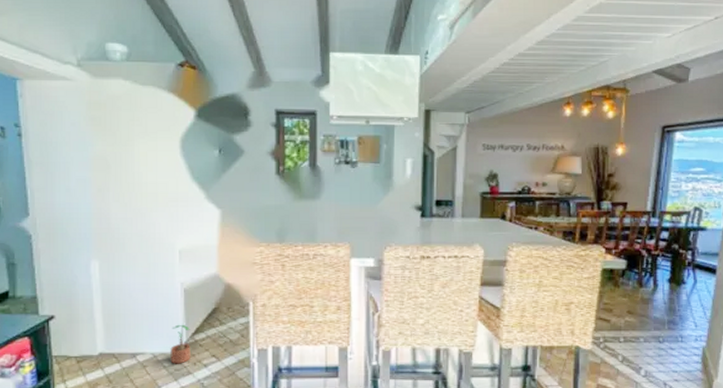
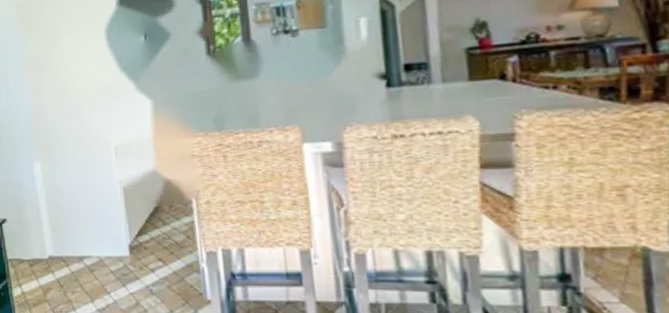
potted plant: present [170,324,191,364] -> none [114,225,137,269]

